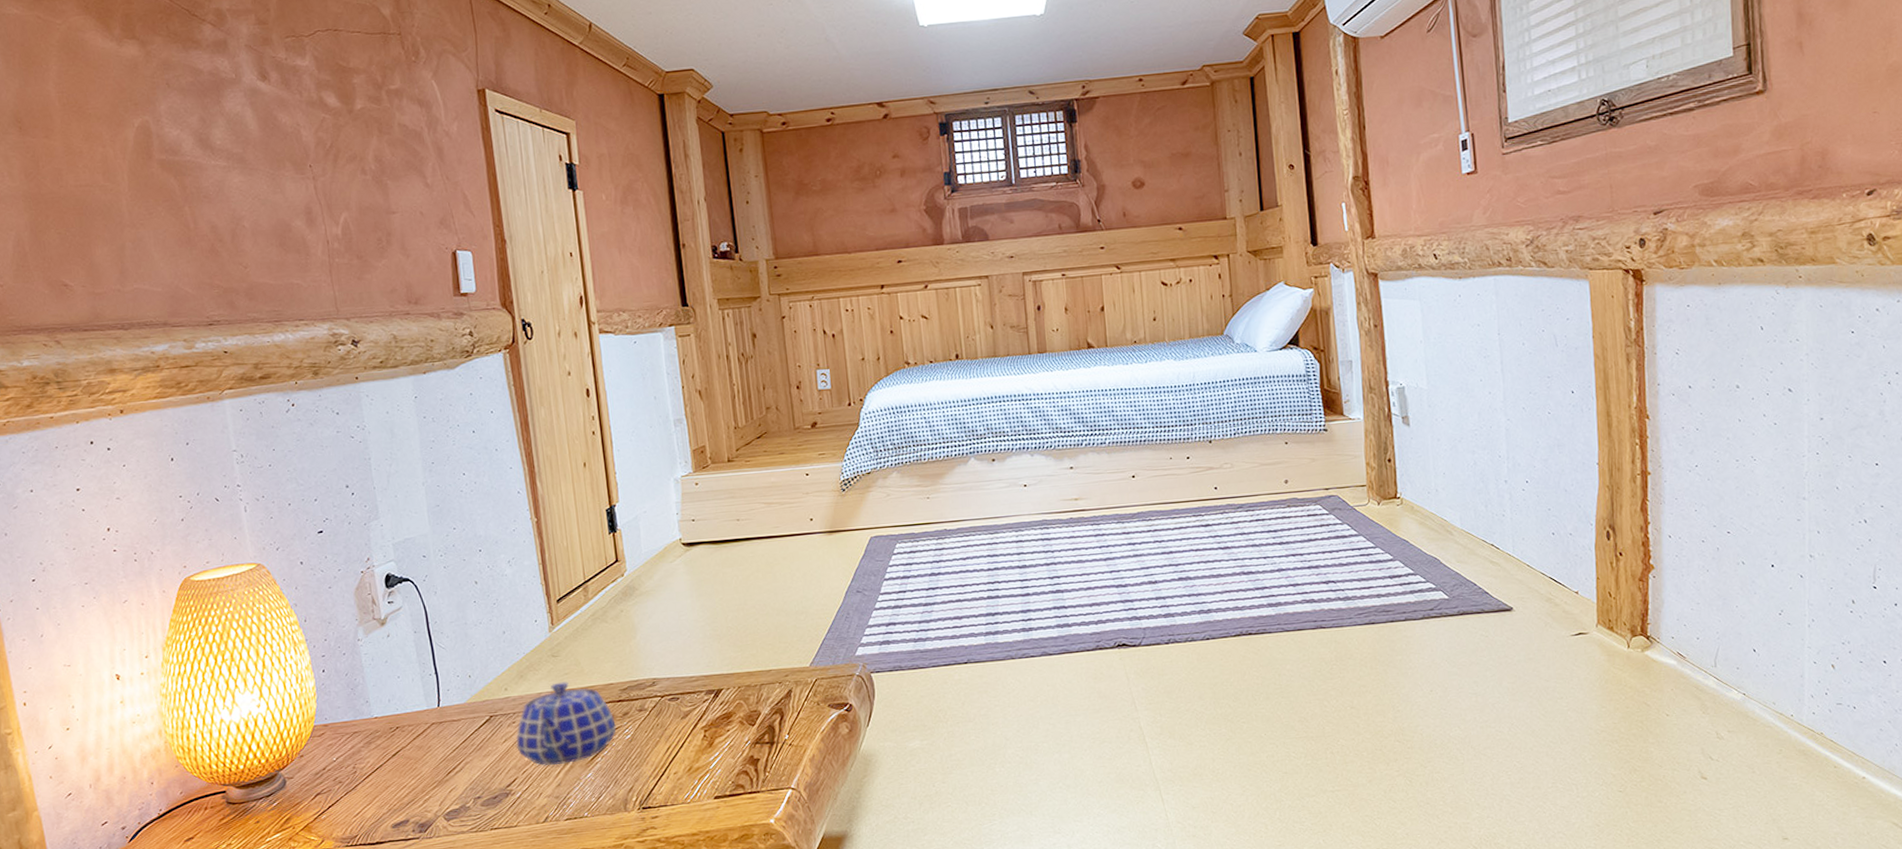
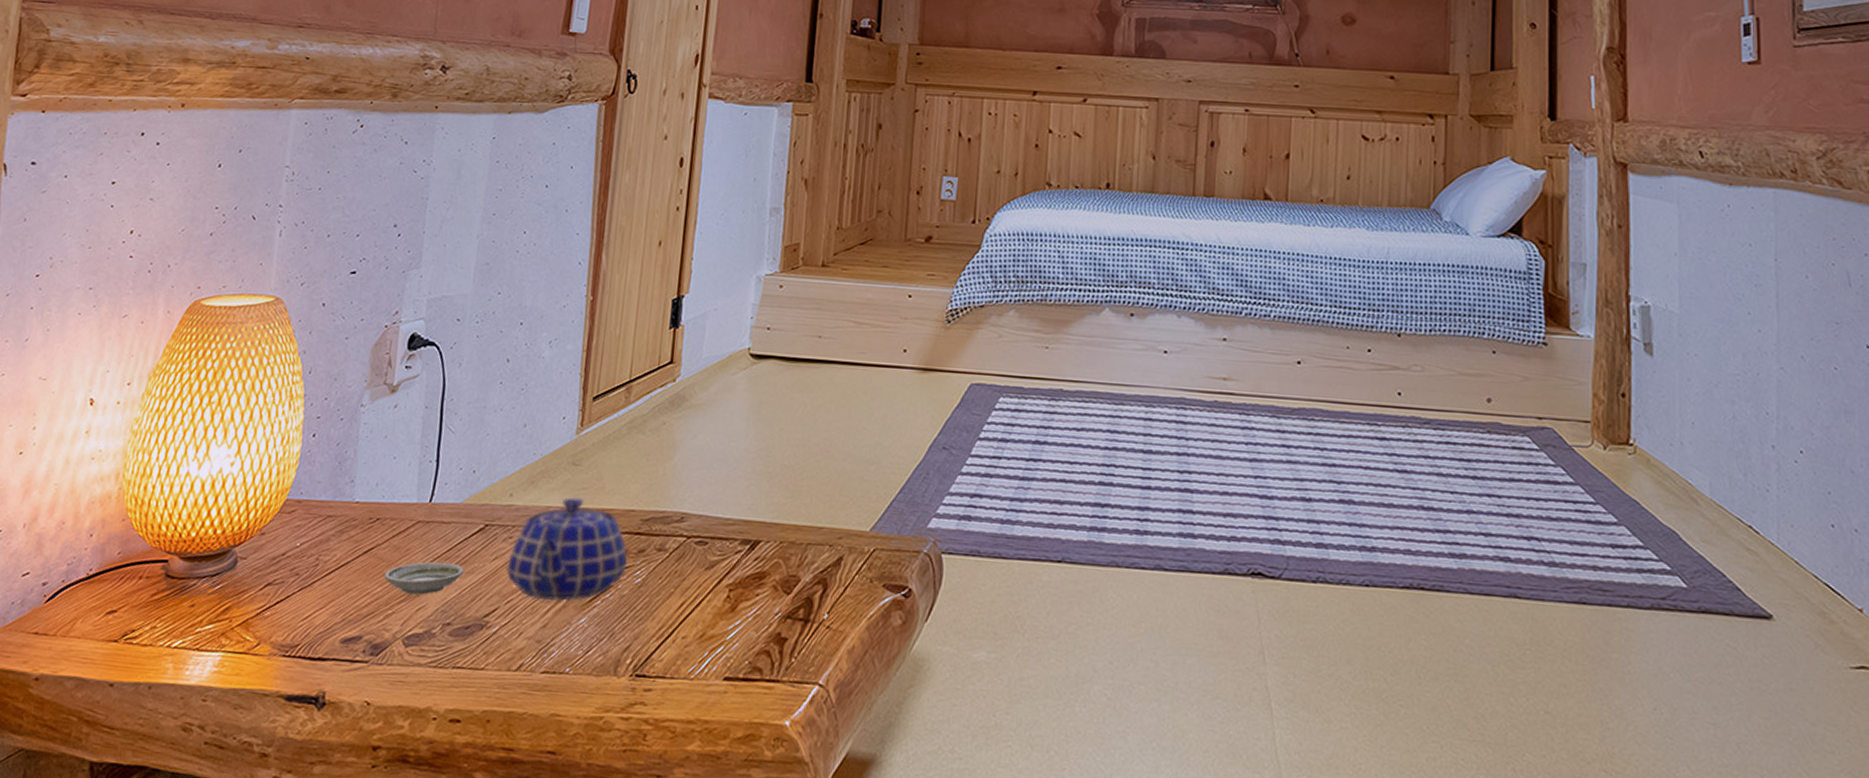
saucer: none [414,750,482,781] -> present [383,561,464,595]

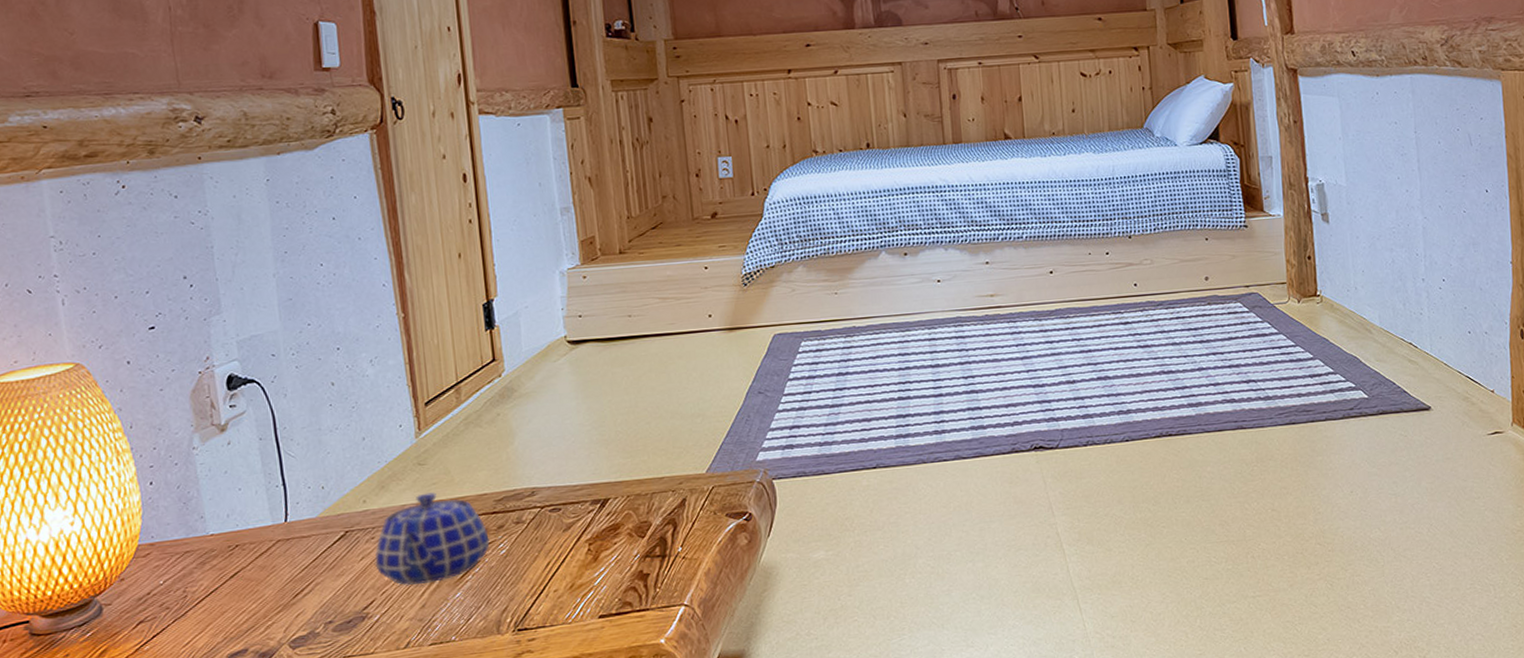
saucer: present [383,561,464,595] -> none [255,570,334,605]

